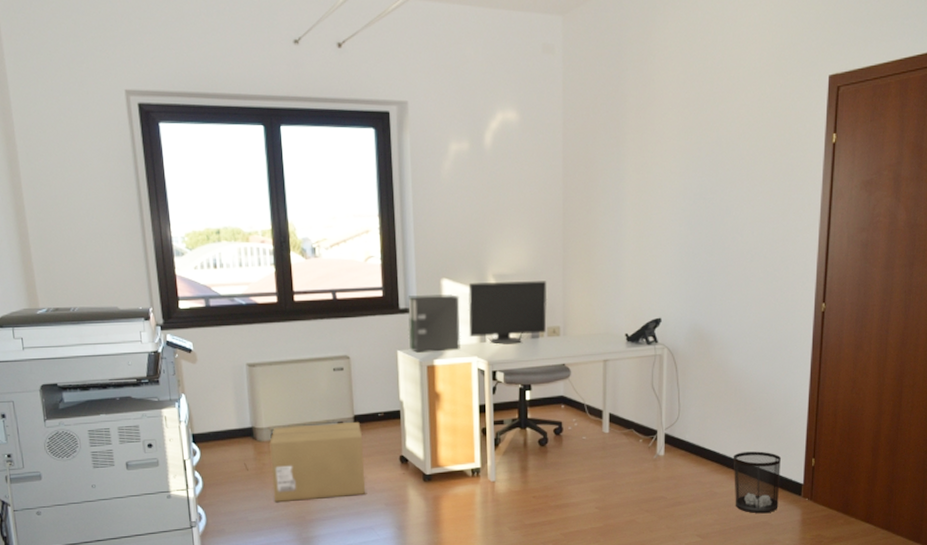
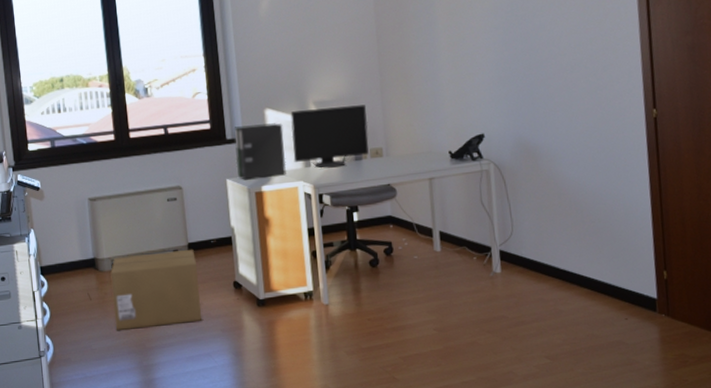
waste bin: present [733,451,782,514] -> none [575,265,632,332]

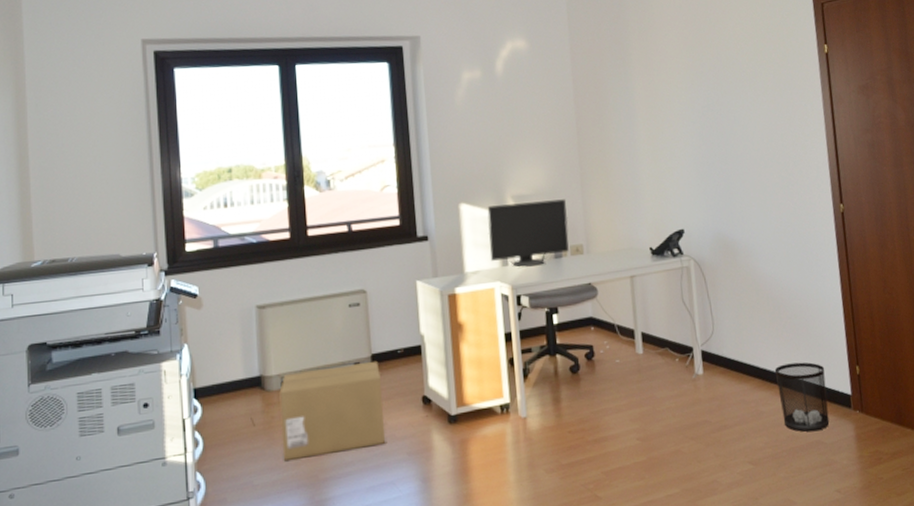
binder: present [234,123,287,180] -> none [425,219,483,282]
waste bin: none [575,265,632,332] -> present [774,362,830,432]

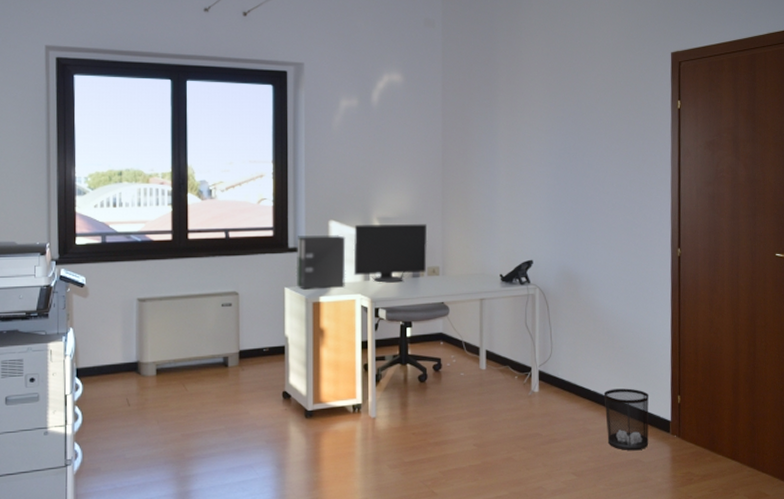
box: present [279,360,385,462] -> none [153,356,246,440]
binder: none [425,219,483,282] -> present [296,235,346,290]

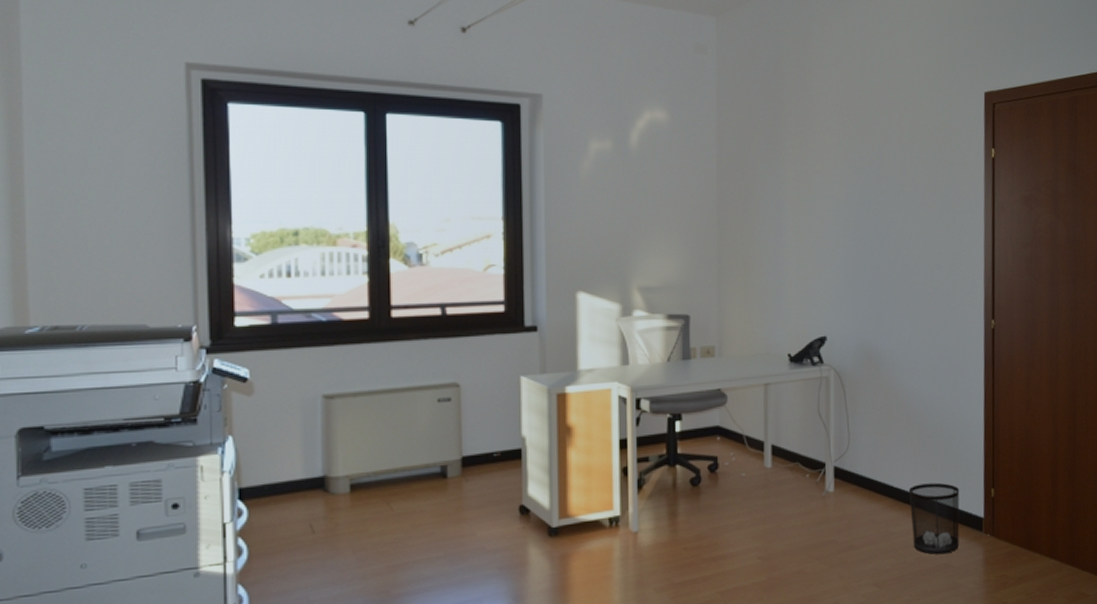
binder: present [296,235,346,290] -> none [534,310,599,378]
computer monitor: present [353,224,428,283] -> none [608,295,701,368]

